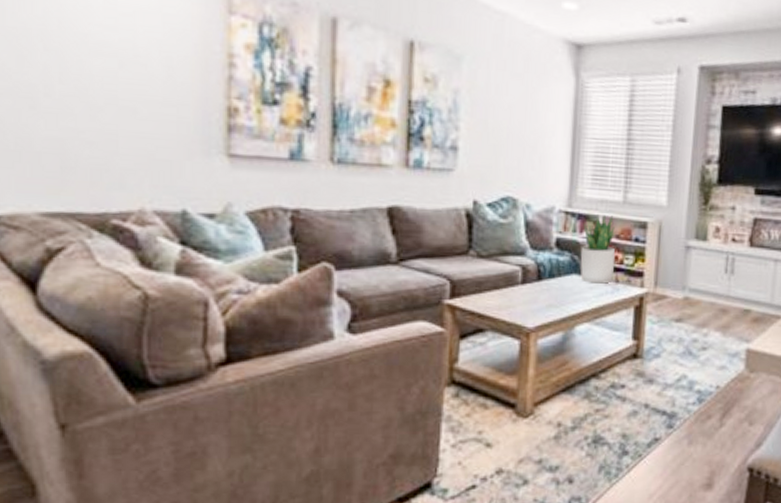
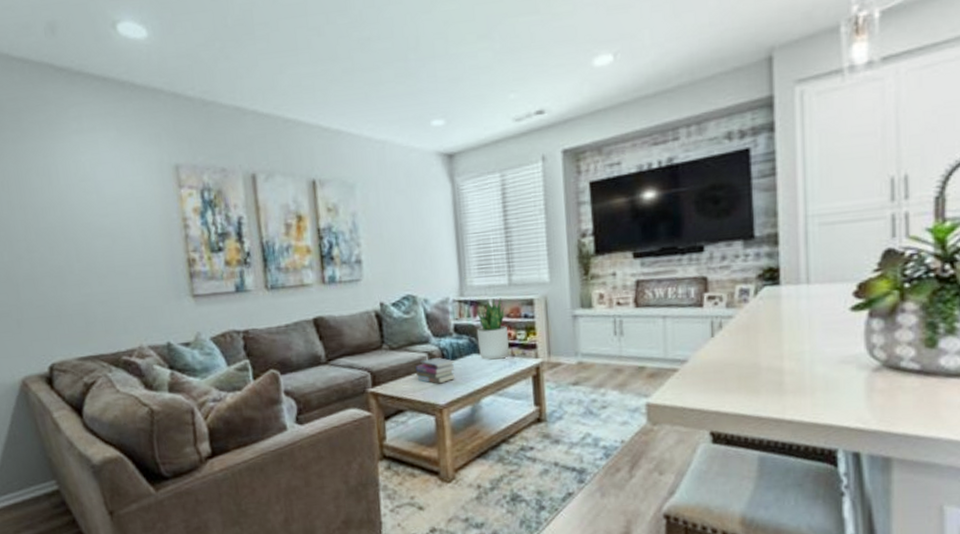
books: none [504,273,553,304] -> present [415,358,456,384]

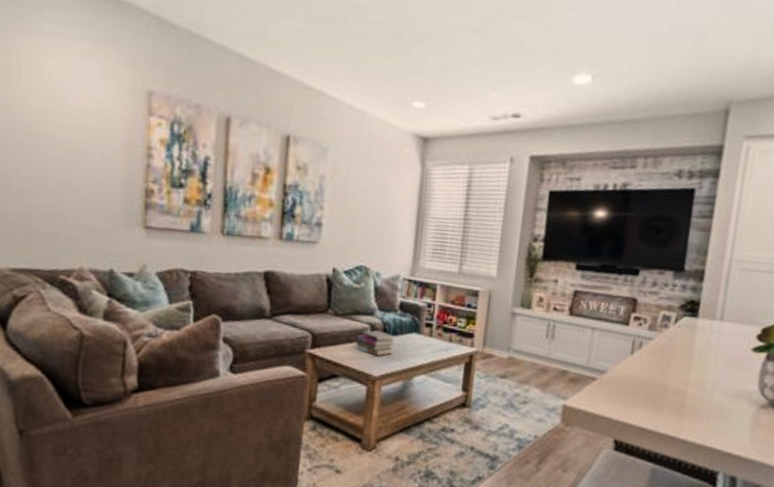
planter: present [476,298,509,360] -> none [420,284,451,342]

